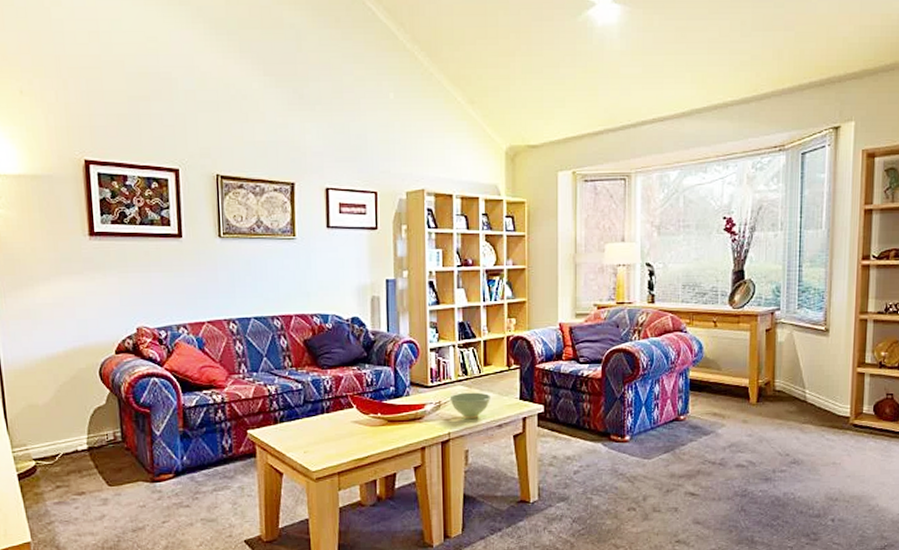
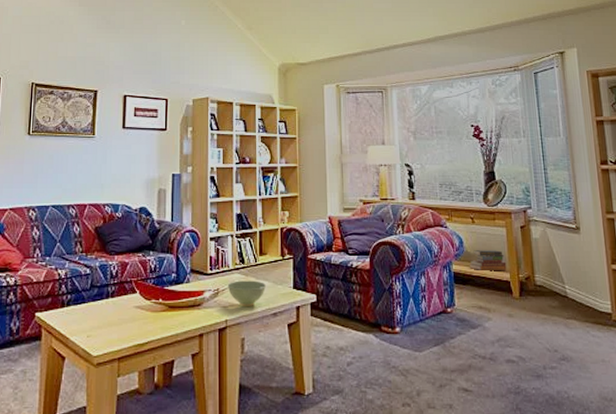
books: none [707,355,747,377] -> present [469,250,507,270]

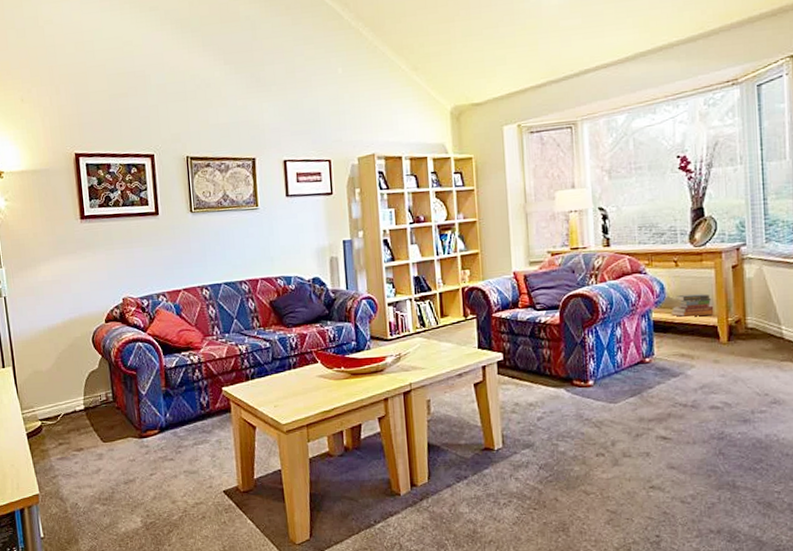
bowl: present [227,280,266,306] -> none [409,343,449,369]

